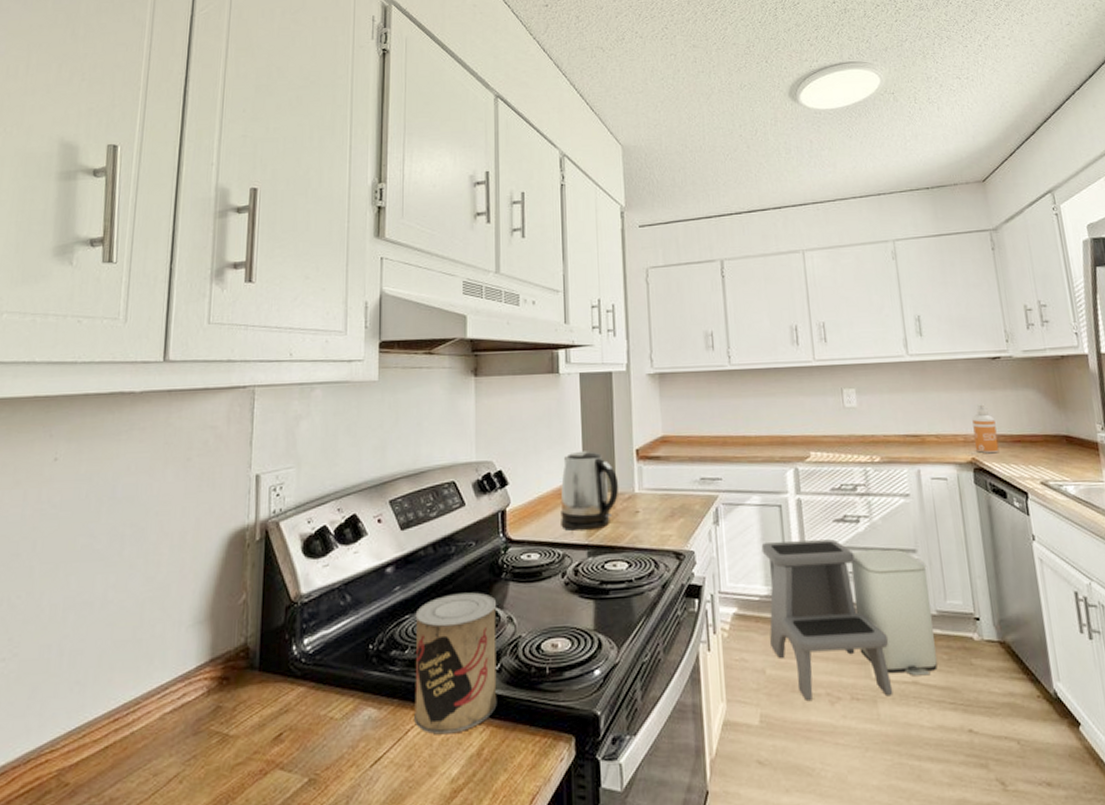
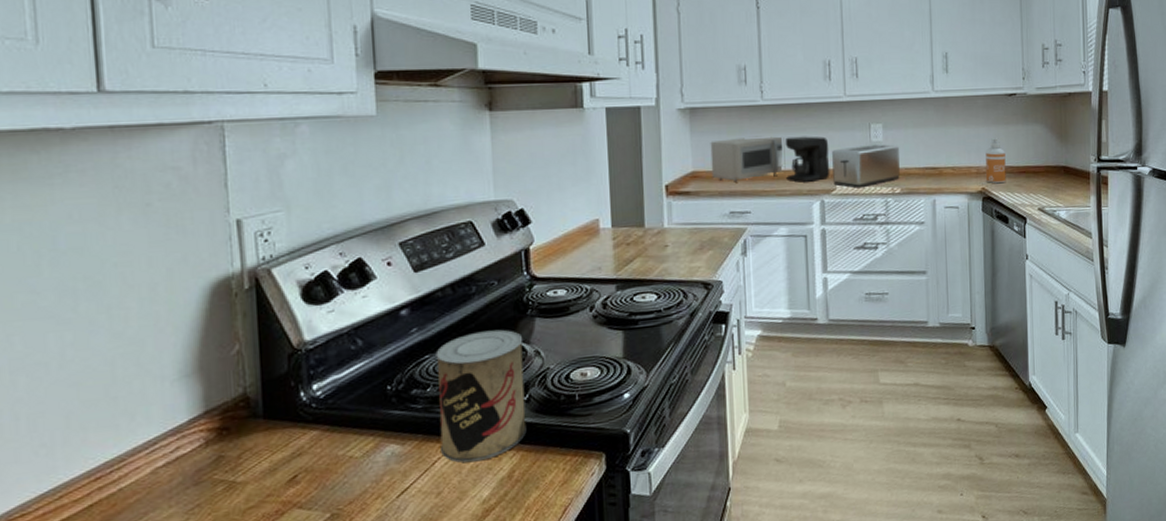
kettle: present [560,450,619,532] -> none [587,187,648,267]
microwave: none [679,400,756,448] -> present [710,135,786,182]
coffee maker: none [754,401,803,449] -> present [785,136,830,182]
step stool: present [761,539,893,700] -> none [786,265,897,406]
toaster: none [804,409,879,456] -> present [832,143,900,188]
pedal bin: present [850,549,938,676] -> none [867,272,936,380]

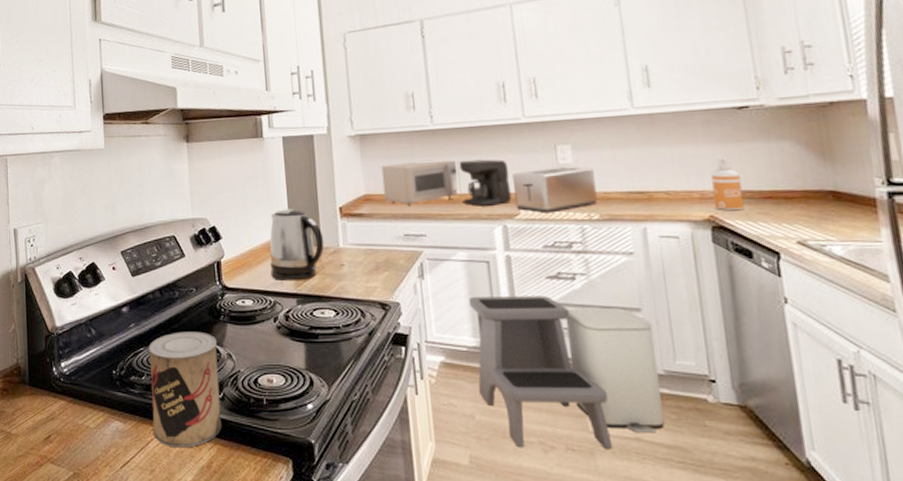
kettle: none [587,187,648,267] -> present [269,208,325,282]
step stool: none [786,265,897,406] -> present [468,296,613,450]
pedal bin: none [867,272,936,380] -> present [565,307,664,433]

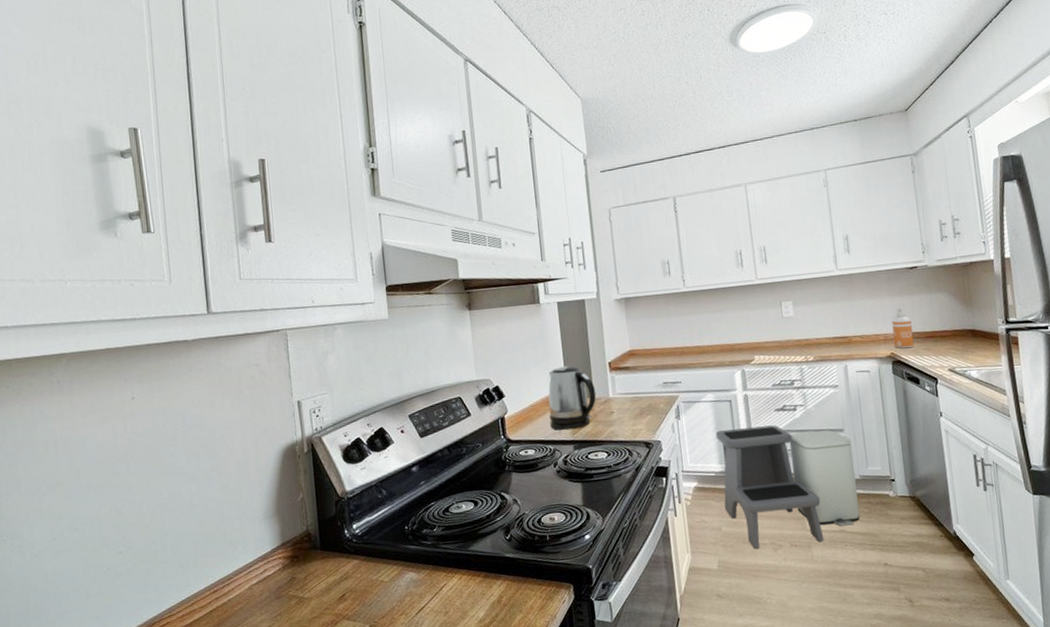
tin can: present [148,331,222,448] -> none [439,482,510,589]
microwave: present [381,159,461,206] -> none [643,317,709,358]
coffee maker: present [458,159,512,206] -> none [706,315,748,355]
toaster: present [513,166,598,213] -> none [748,318,812,358]

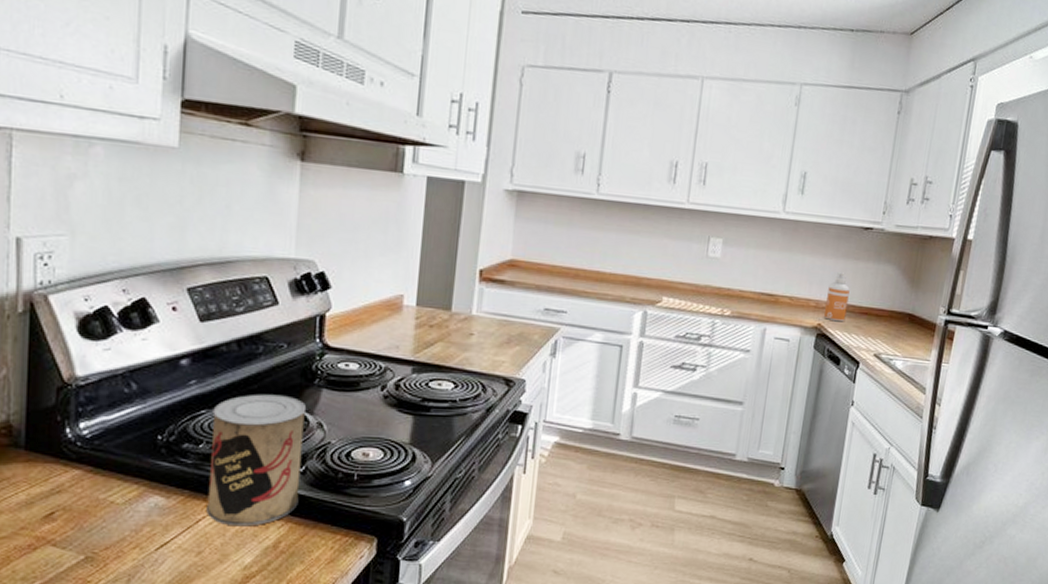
tin can: none [439,482,510,589] -> present [206,394,307,527]
kettle: present [548,365,597,431] -> none [386,263,456,348]
step stool: present [715,425,824,549] -> none [584,380,698,526]
pedal bin: present [789,430,860,527] -> none [669,397,749,512]

